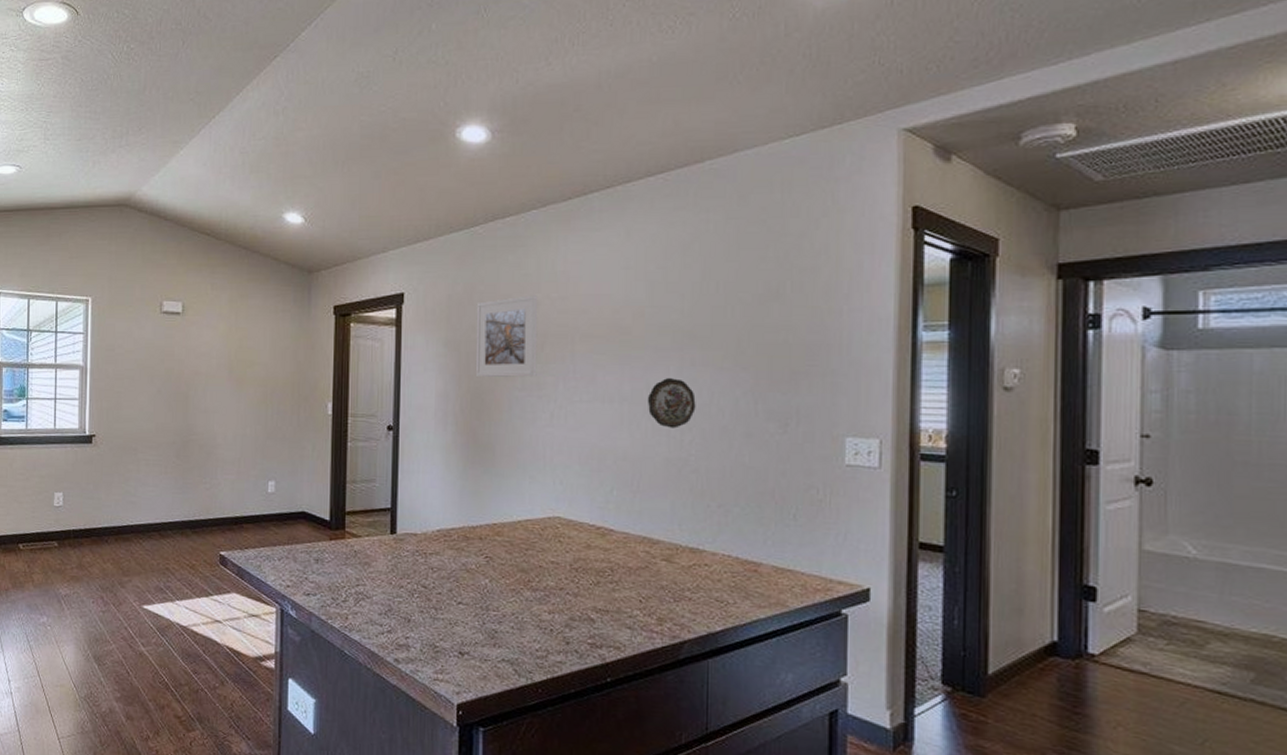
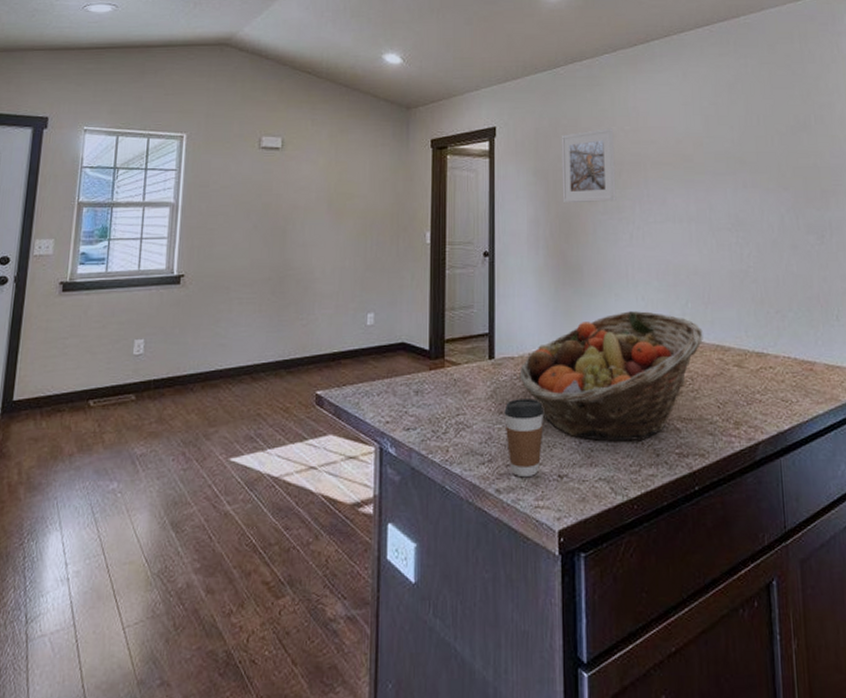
coffee cup: none [405,575,447,651] -> present [504,399,545,478]
fruit basket: none [422,495,628,628] -> present [519,311,703,442]
decorative plate: present [647,378,696,429] -> none [710,199,750,244]

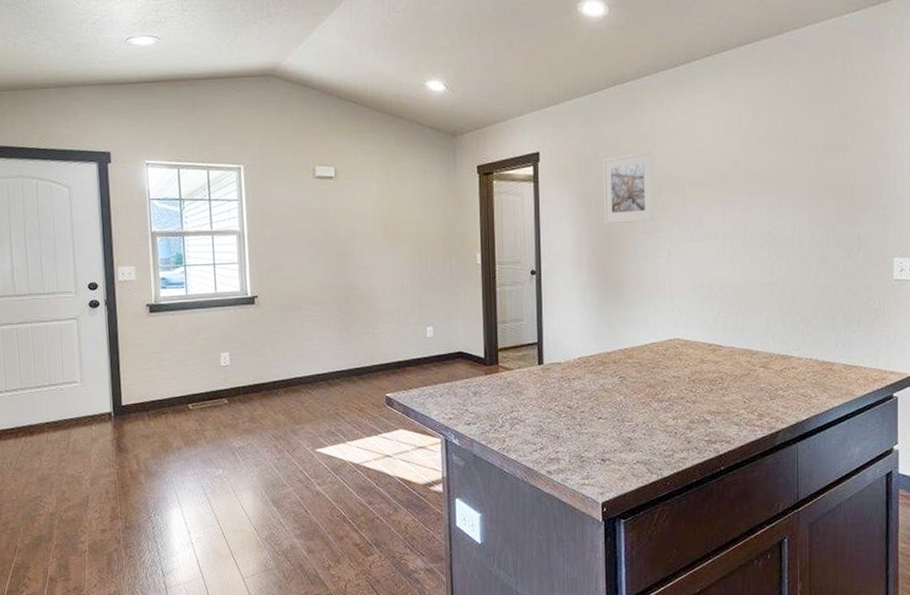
coffee cup: present [504,399,545,478] -> none [553,397,589,462]
fruit basket: present [519,311,703,442] -> none [566,321,733,432]

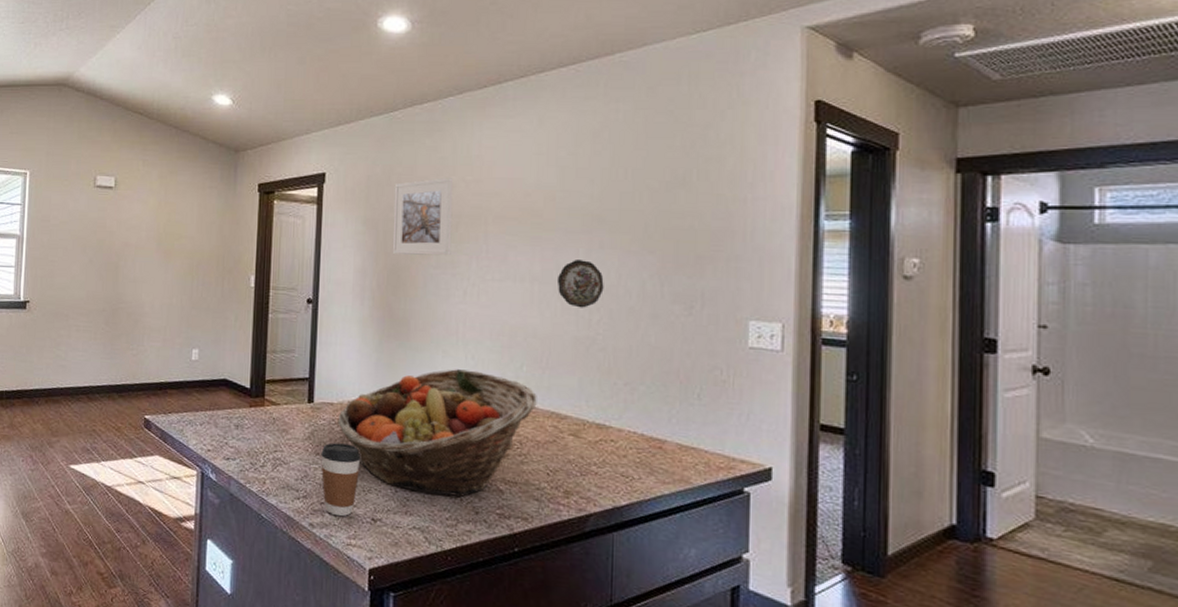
coffee cup: none [553,397,589,462] -> present [321,443,361,517]
fruit basket: none [566,321,733,432] -> present [337,369,537,498]
decorative plate: none [744,217,782,259] -> present [556,260,604,308]

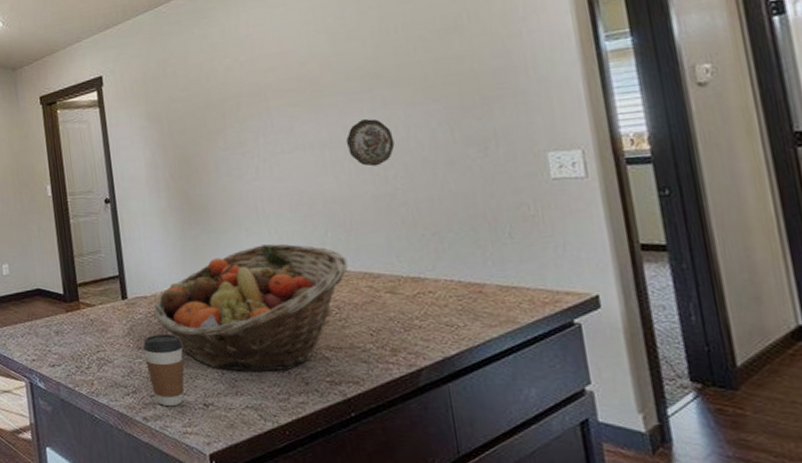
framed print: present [392,178,453,256] -> none [170,61,237,143]

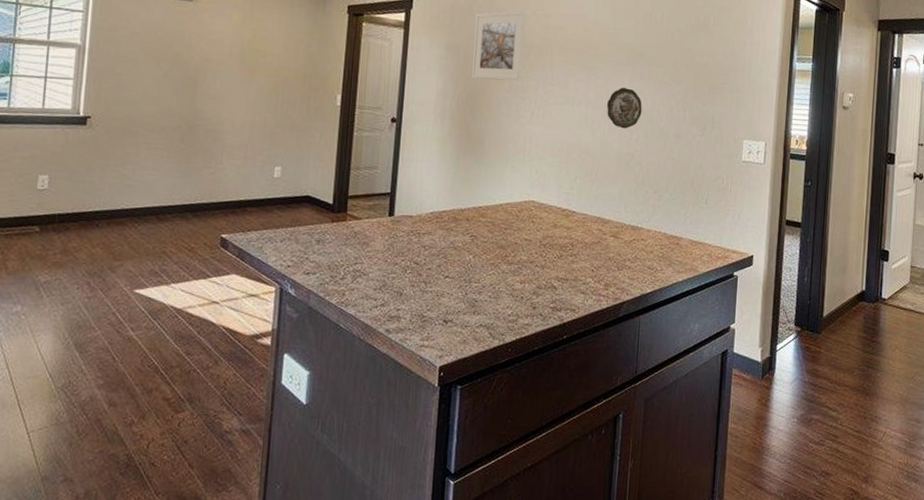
coffee cup: present [142,334,184,407] -> none [399,253,437,321]
fruit basket: present [154,243,348,372] -> none [416,182,587,296]
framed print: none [170,61,237,143] -> present [471,11,526,81]

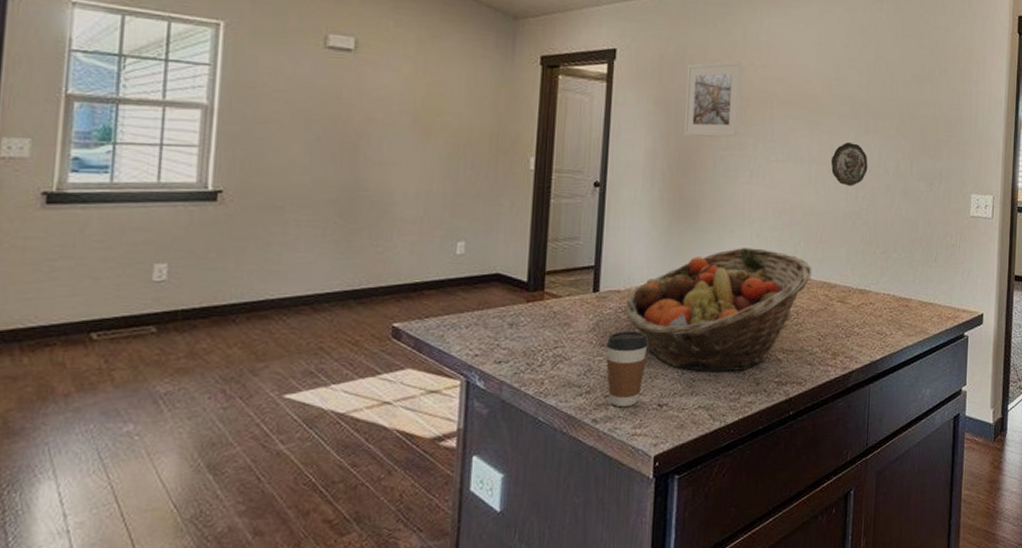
coffee cup: none [399,253,437,321] -> present [606,331,649,408]
fruit basket: none [416,182,587,296] -> present [624,248,812,372]

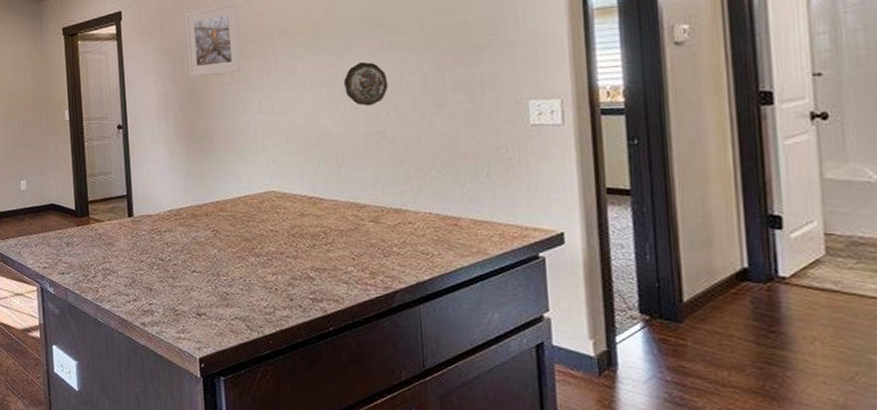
coffee cup: present [606,331,649,408] -> none [145,250,182,315]
fruit basket: present [624,248,812,372] -> none [156,173,337,288]

